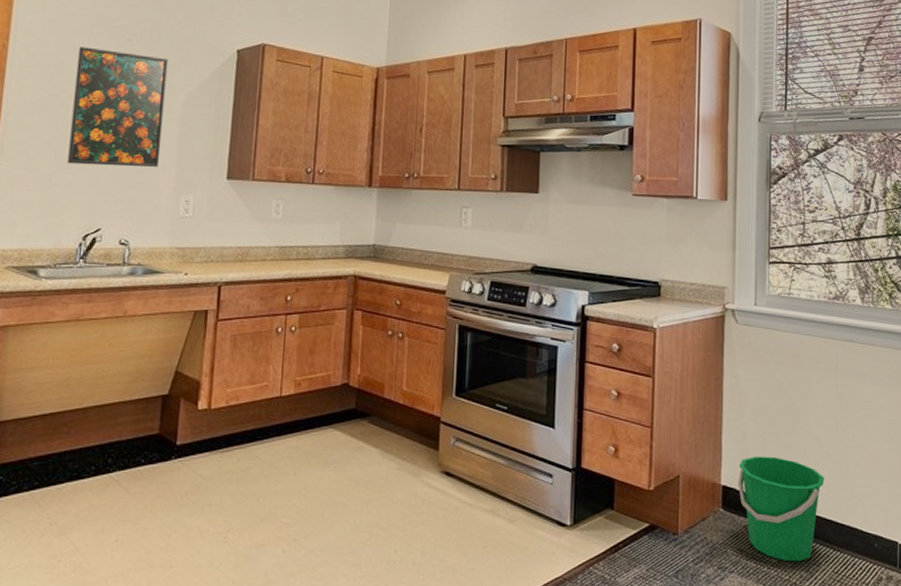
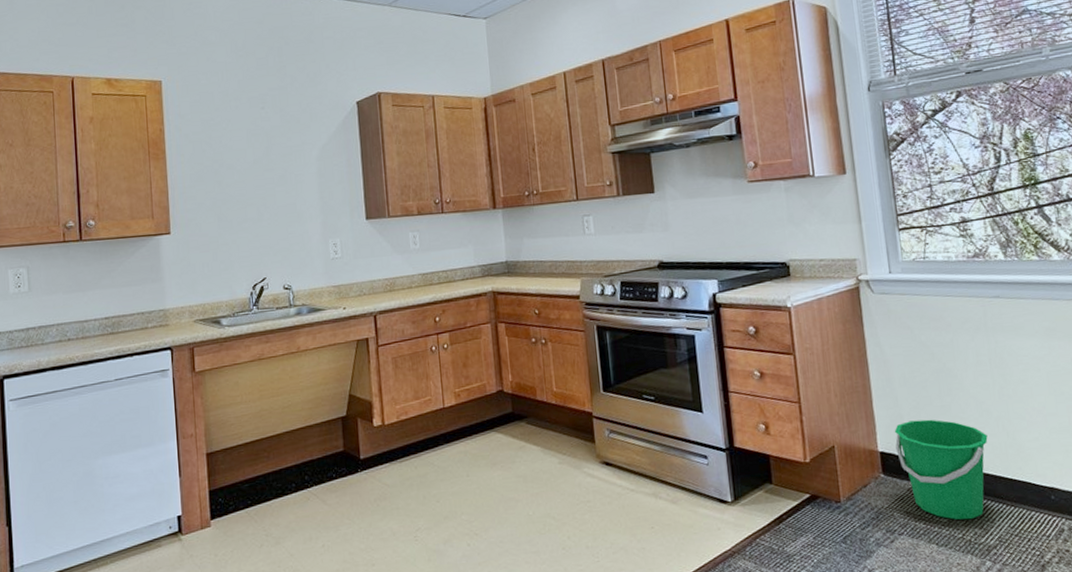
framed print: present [67,46,169,167] -> none [222,119,306,225]

